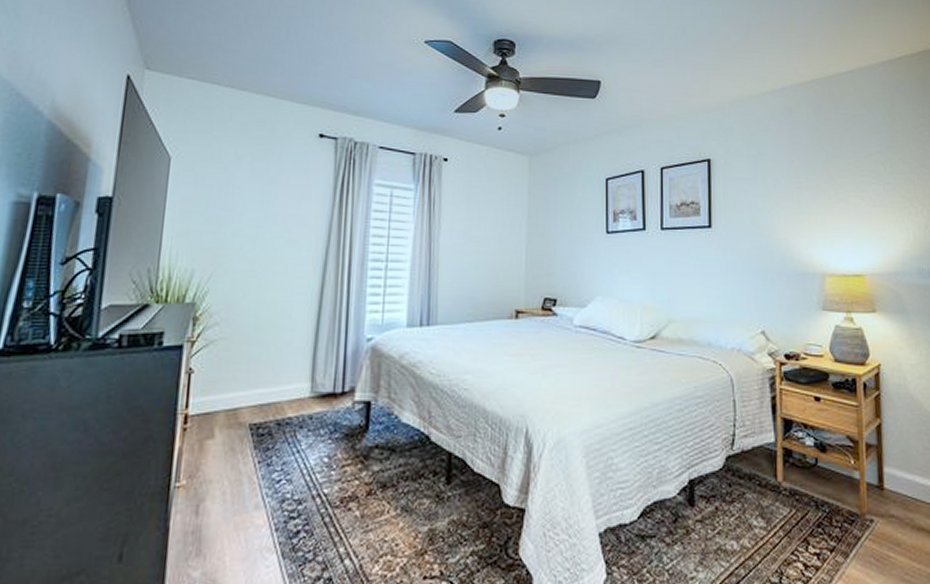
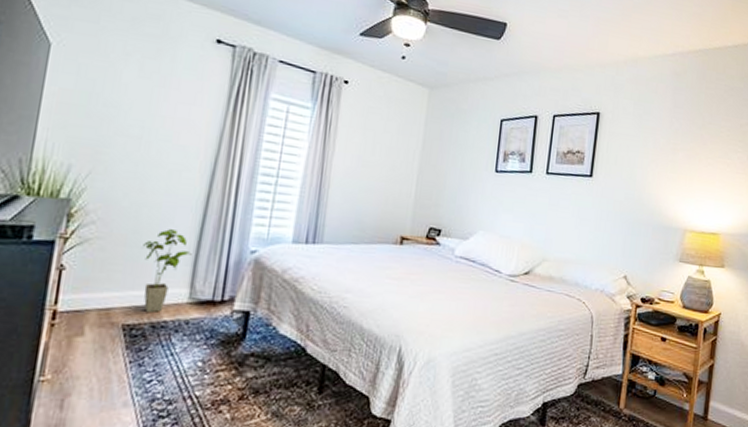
house plant: none [264,324,311,409] -> present [143,229,192,312]

